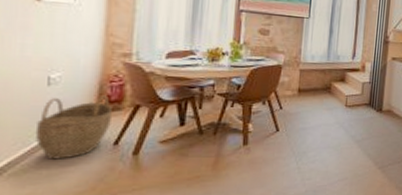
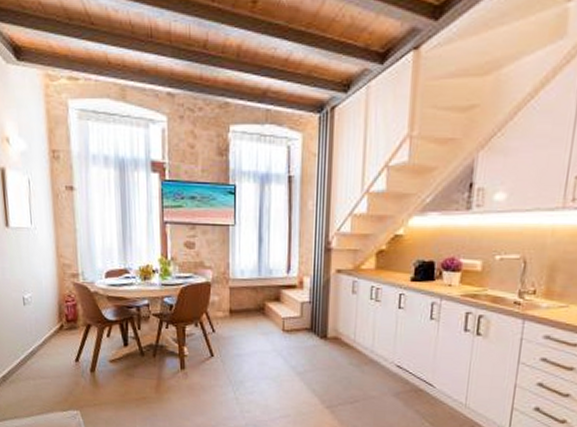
woven basket: present [35,95,112,160] -> none [21,314,71,372]

